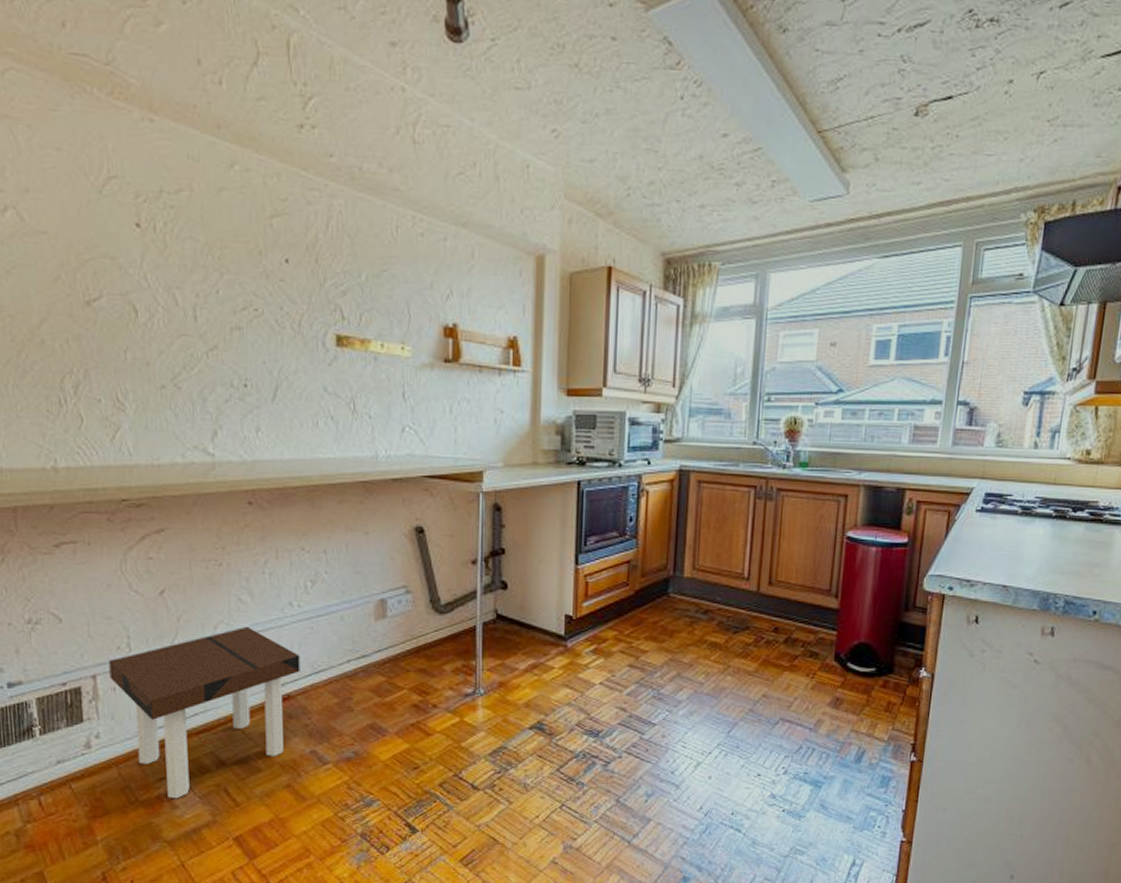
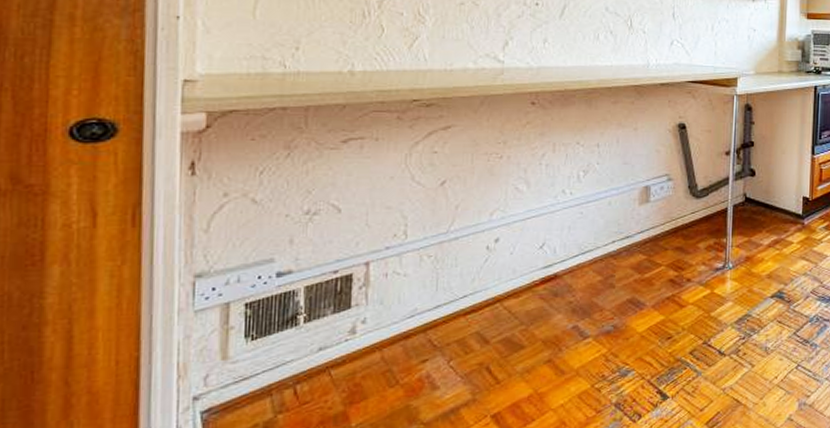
side table: present [109,626,300,799] -> none [383,212,569,380]

